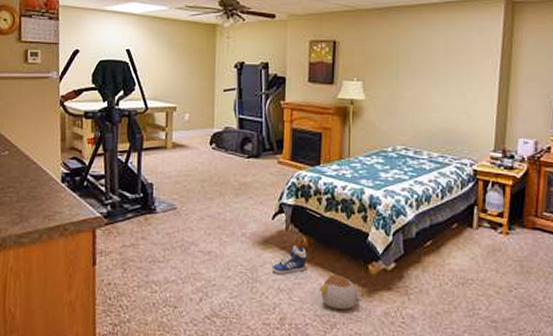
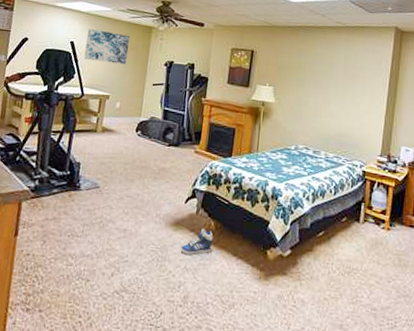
wall art: none [143,33,192,71] -> present [84,28,130,65]
plush toy: present [319,272,363,309] -> none [221,255,260,291]

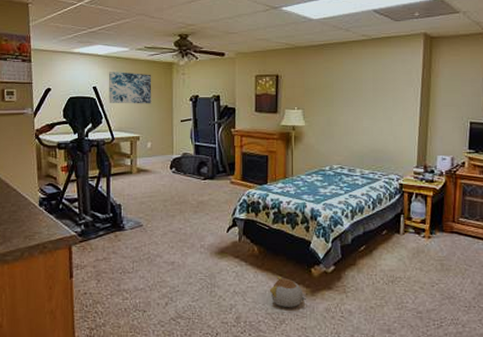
sneaker: present [180,228,213,255] -> none [227,254,258,280]
plush toy: none [221,255,260,291] -> present [269,276,307,307]

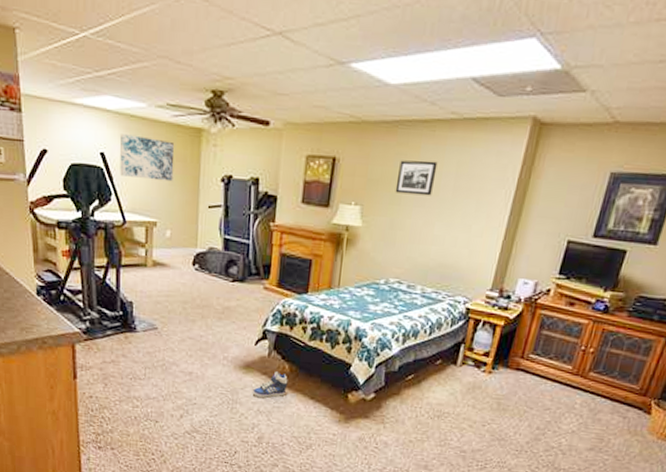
sneaker: none [227,254,258,280] -> present [252,371,288,398]
plush toy: present [269,276,307,307] -> none [297,398,340,433]
picture frame: none [328,71,358,98] -> present [395,160,438,196]

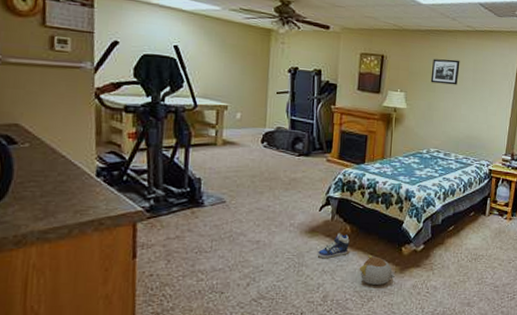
wall art: present [119,134,175,182] -> none [193,30,246,72]
plush toy: none [297,398,340,433] -> present [359,254,396,285]

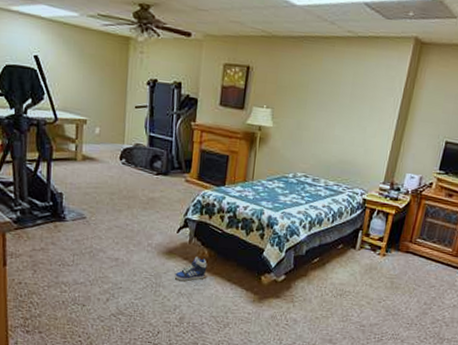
plush toy: present [359,254,396,285] -> none [216,280,254,312]
picture frame: present [430,59,460,85] -> none [301,70,337,102]

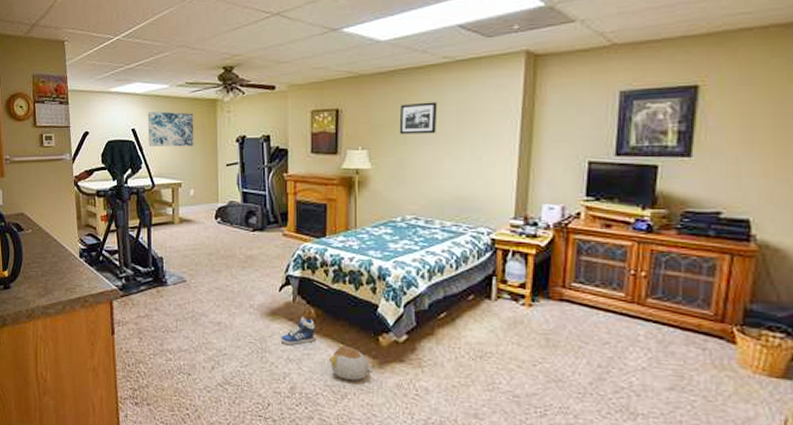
wall art: none [52,39,104,84] -> present [147,111,194,147]
plush toy: none [216,280,254,312] -> present [328,343,374,380]
picture frame: none [301,70,337,102] -> present [399,102,437,135]

